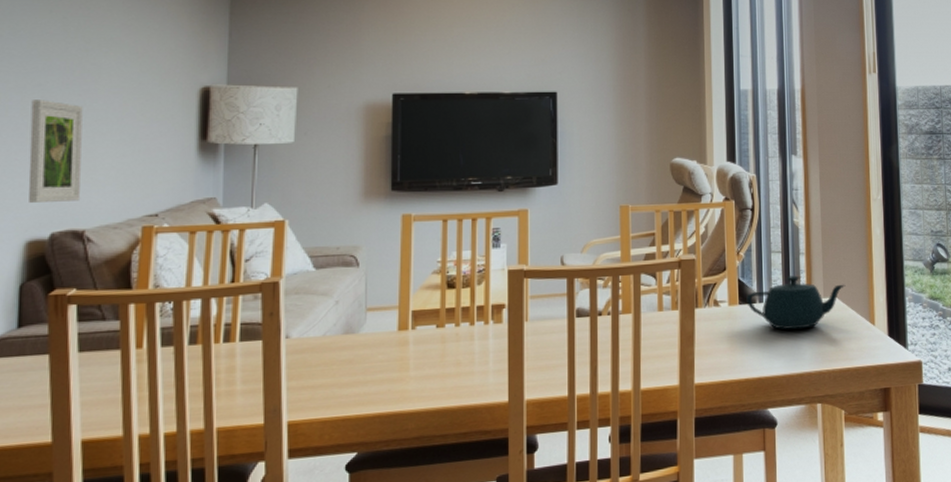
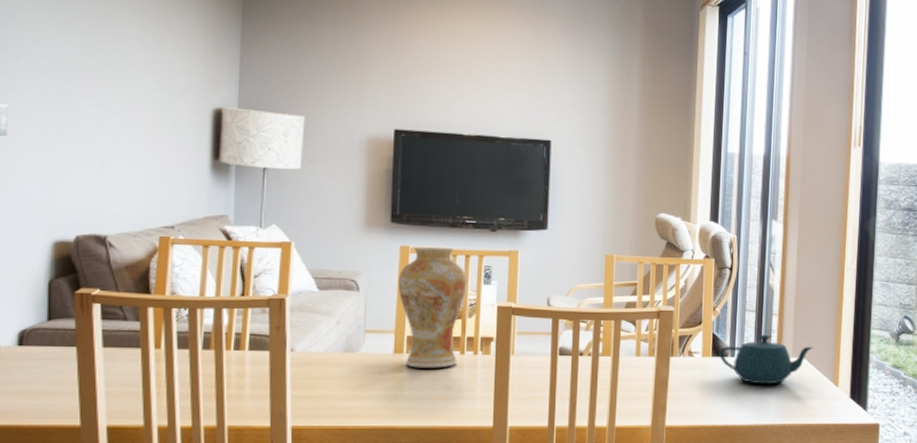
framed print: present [28,100,83,203] -> none [54,108,103,208]
vase: none [401,213,475,345] -> present [398,247,467,368]

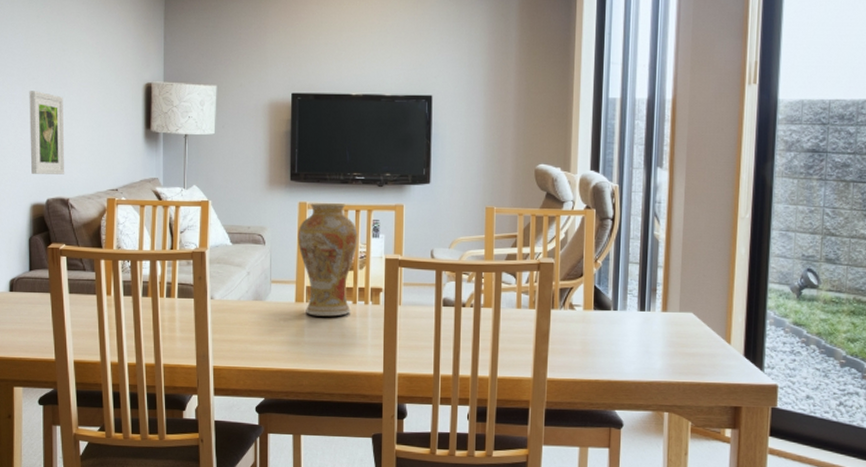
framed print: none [54,108,103,208] -> present [29,91,65,175]
teapot: present [719,334,814,385] -> none [601,287,703,340]

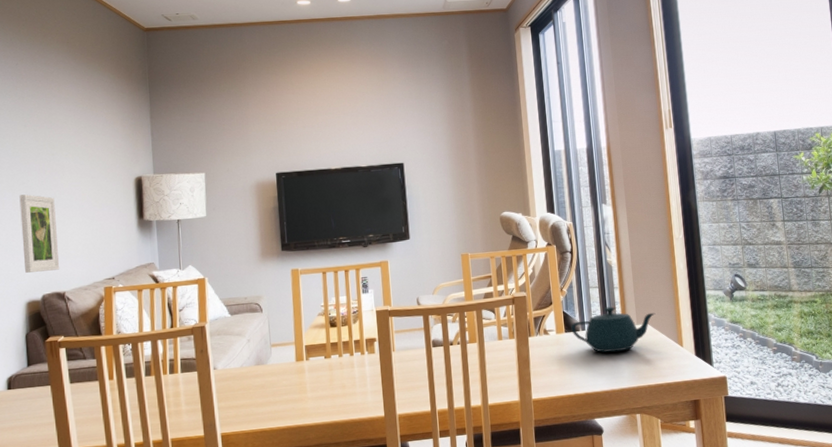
vase: present [298,203,358,317] -> none [292,266,349,372]
teapot: none [601,287,703,340] -> present [571,306,656,353]

